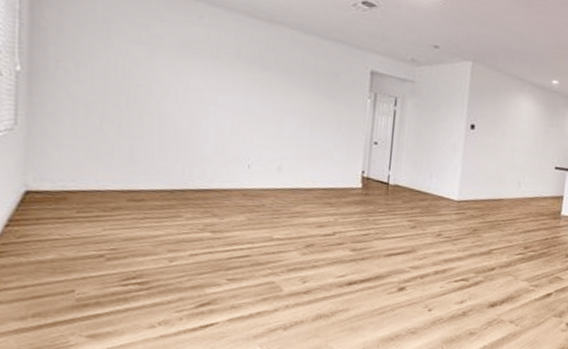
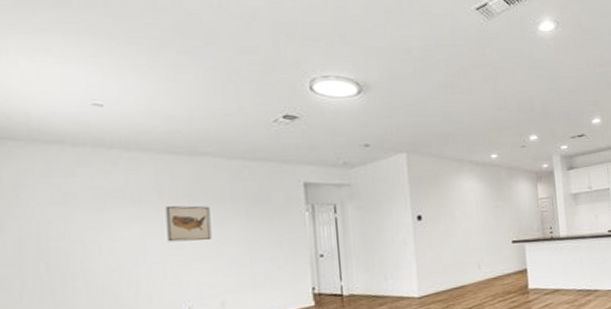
wall art: none [238,67,281,106] -> present [165,205,212,242]

